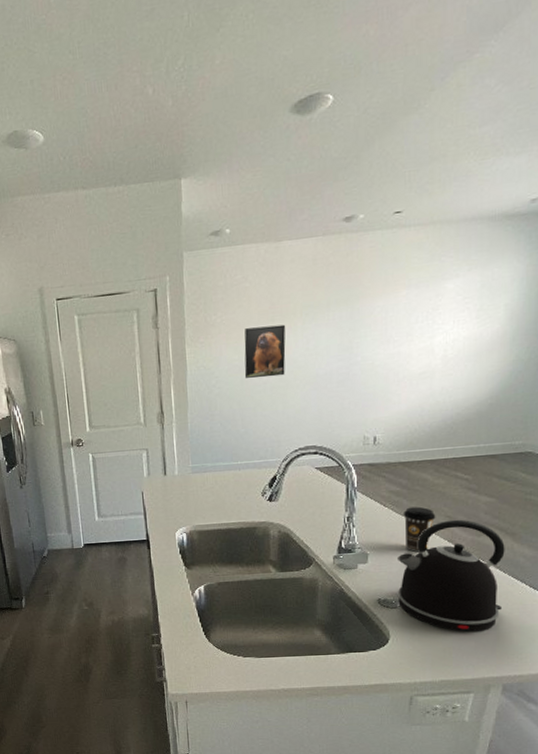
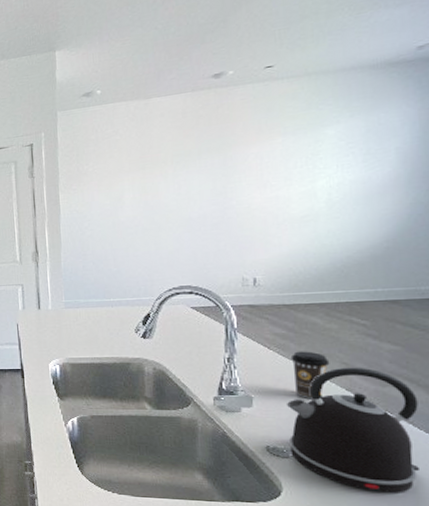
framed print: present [244,324,286,378] -> none [115,172,157,221]

